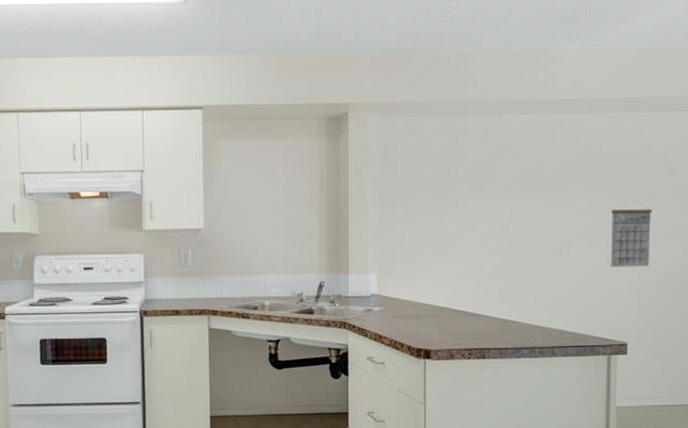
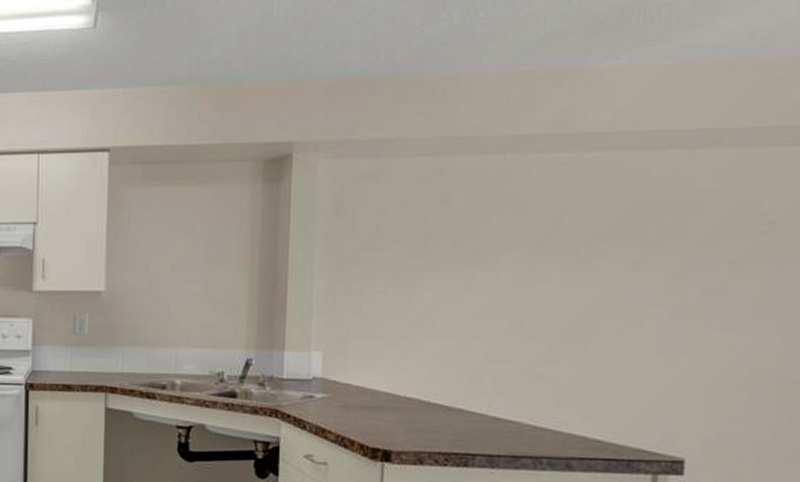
calendar: present [610,198,652,268] -> none [662,265,733,358]

